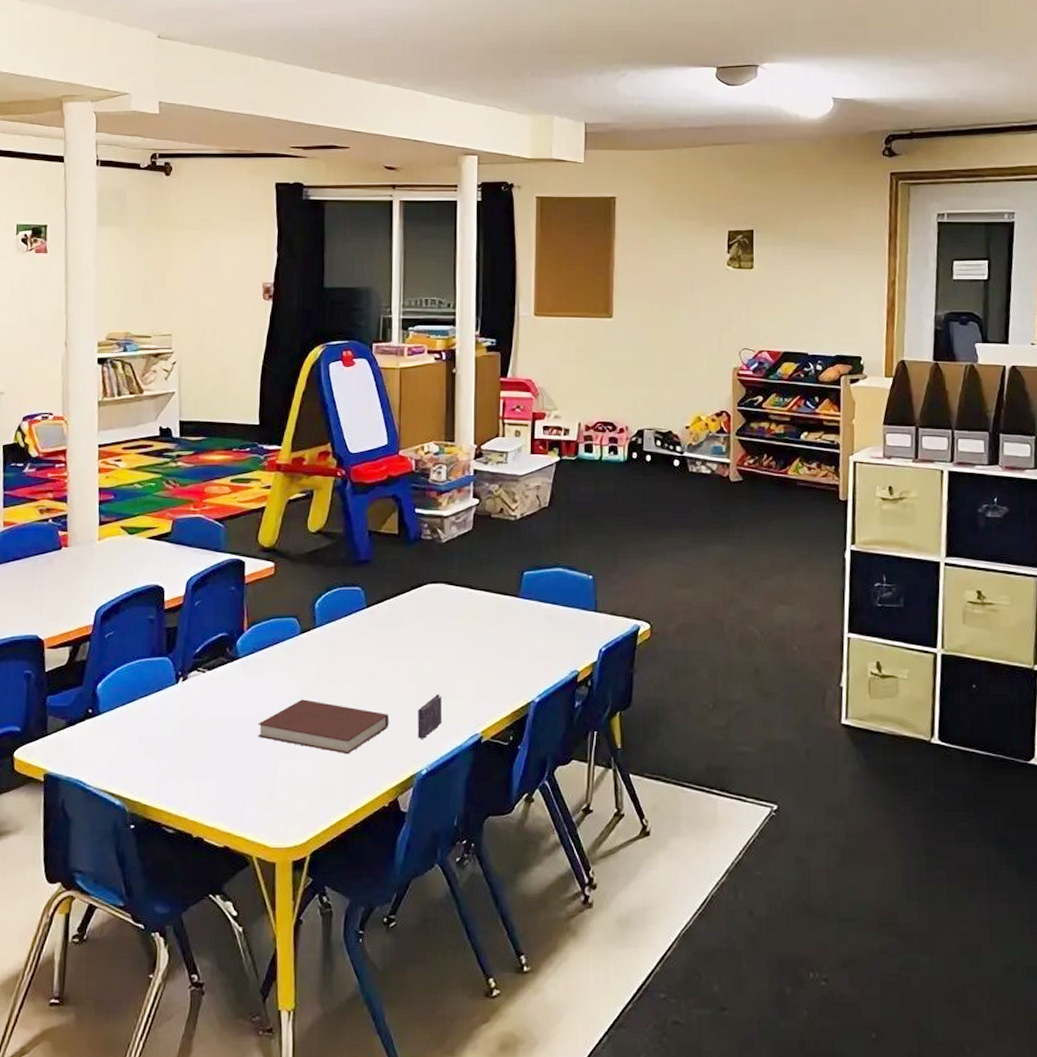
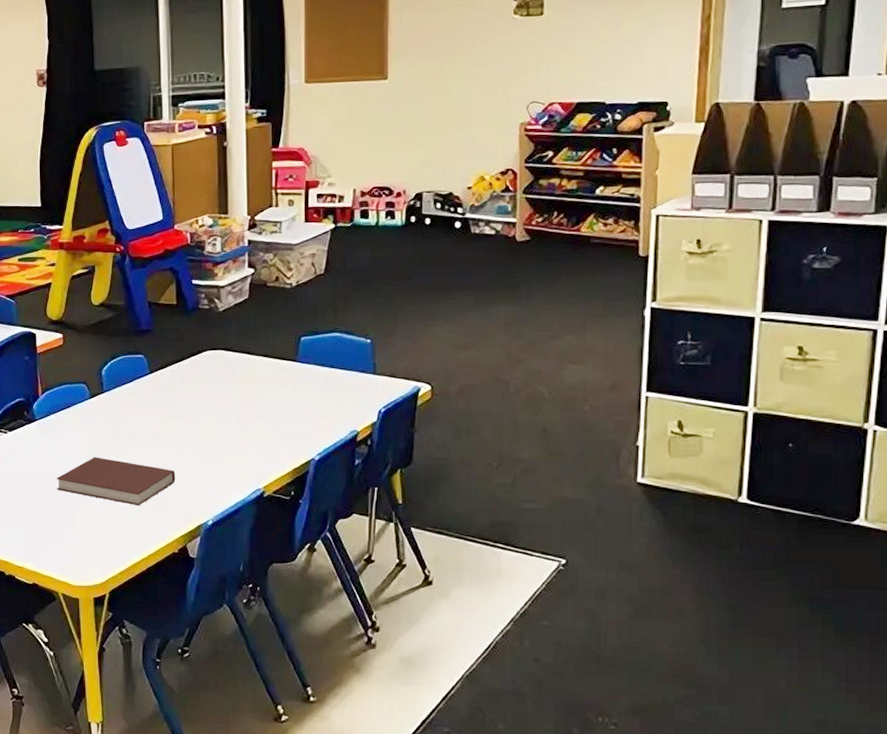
crayon box: present [417,694,443,739] -> none [202,452,226,493]

